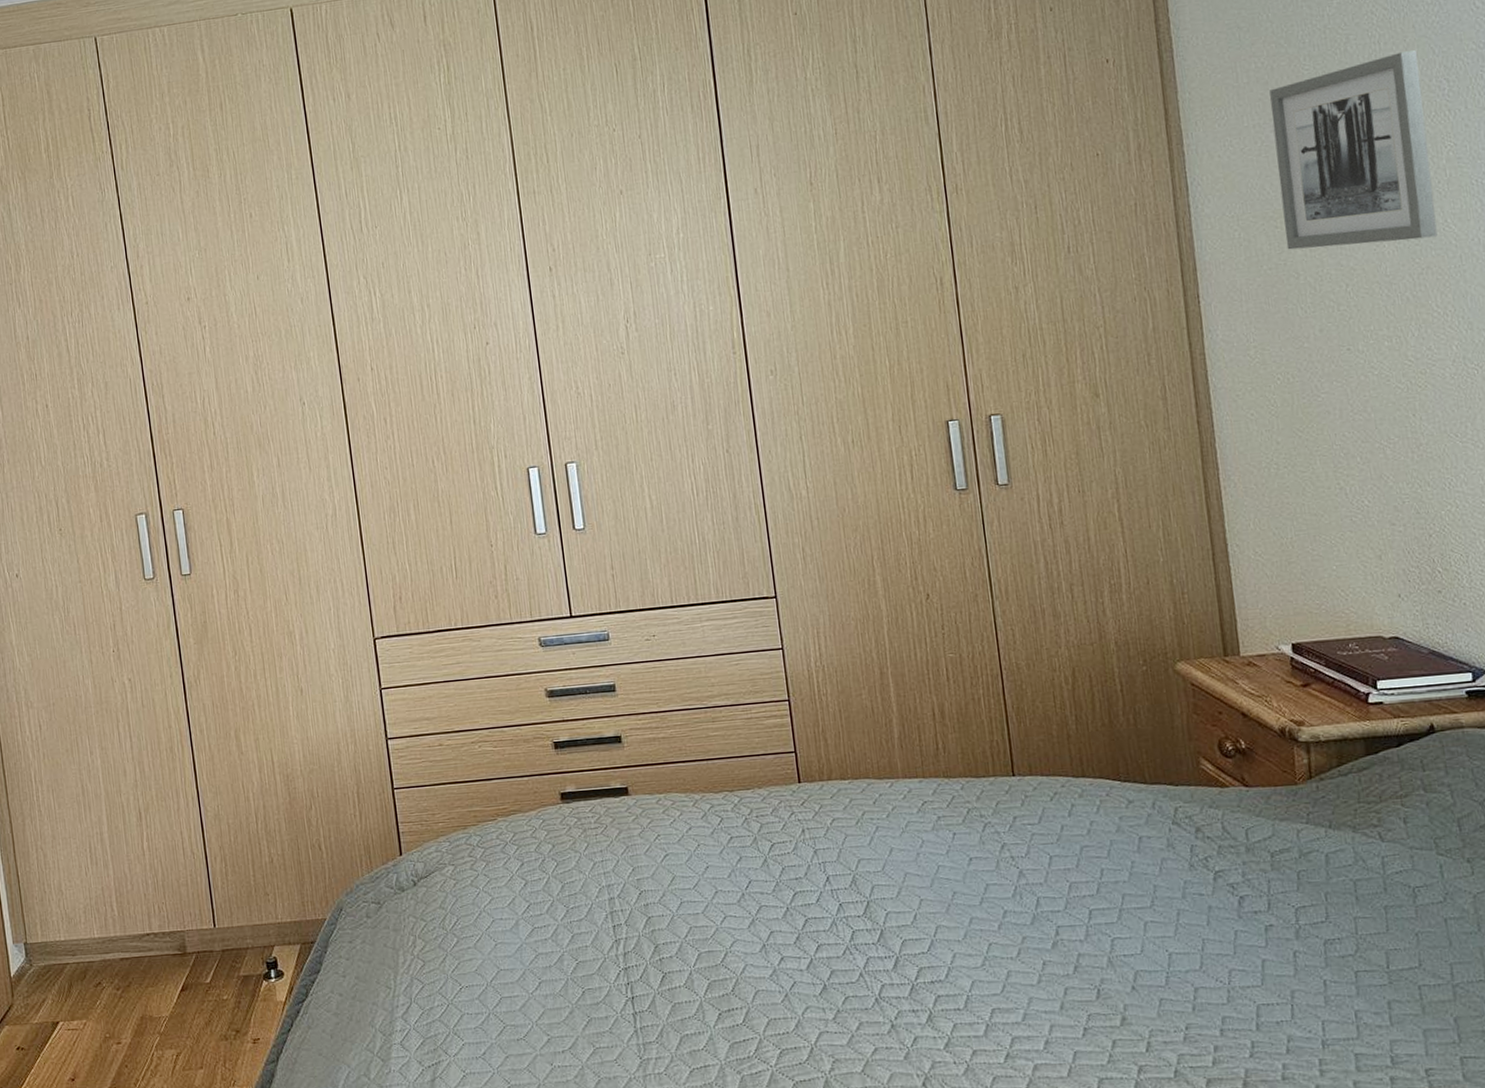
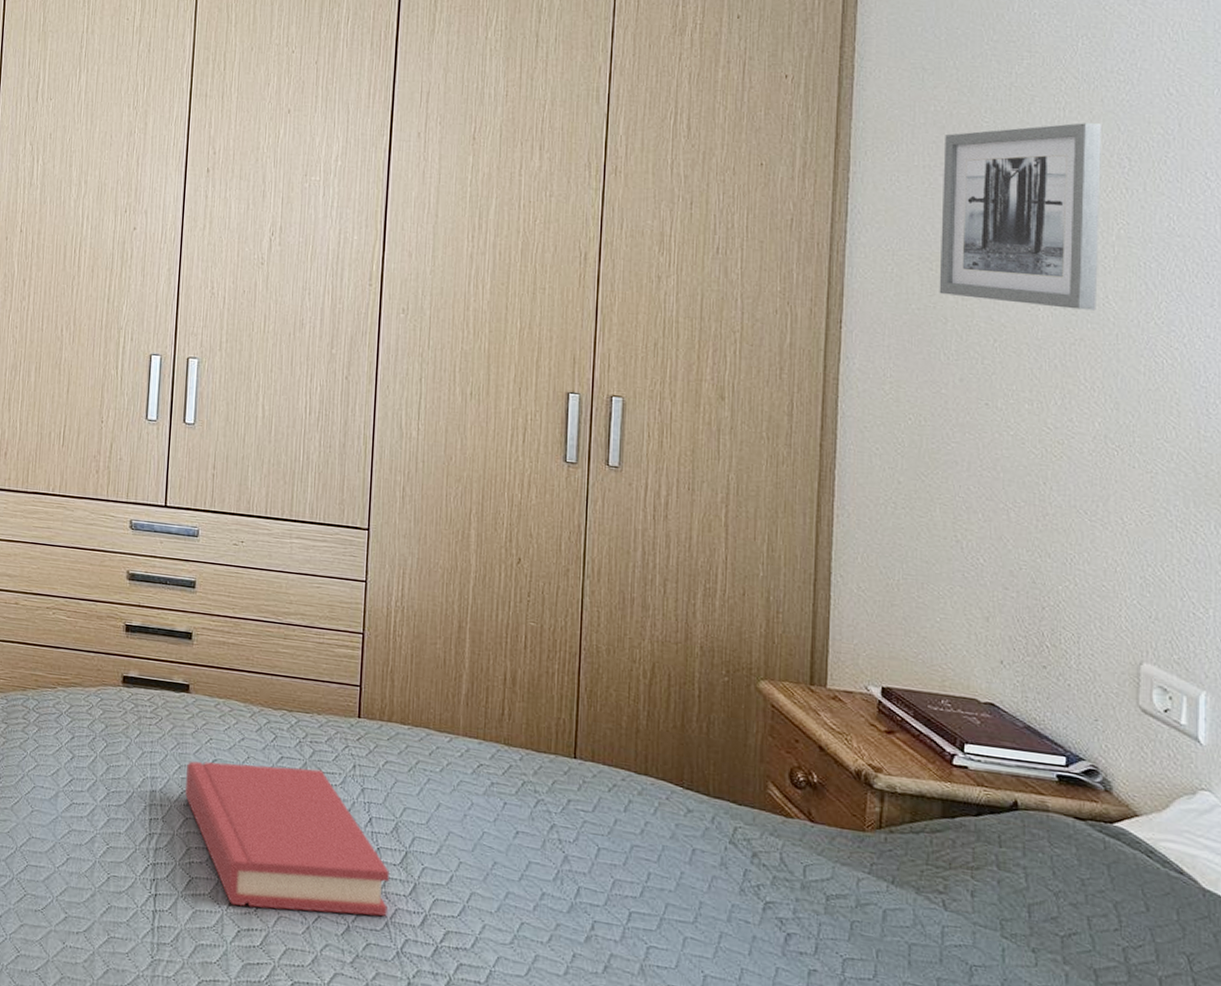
hardback book: none [640,842,860,991] -> present [185,761,389,917]

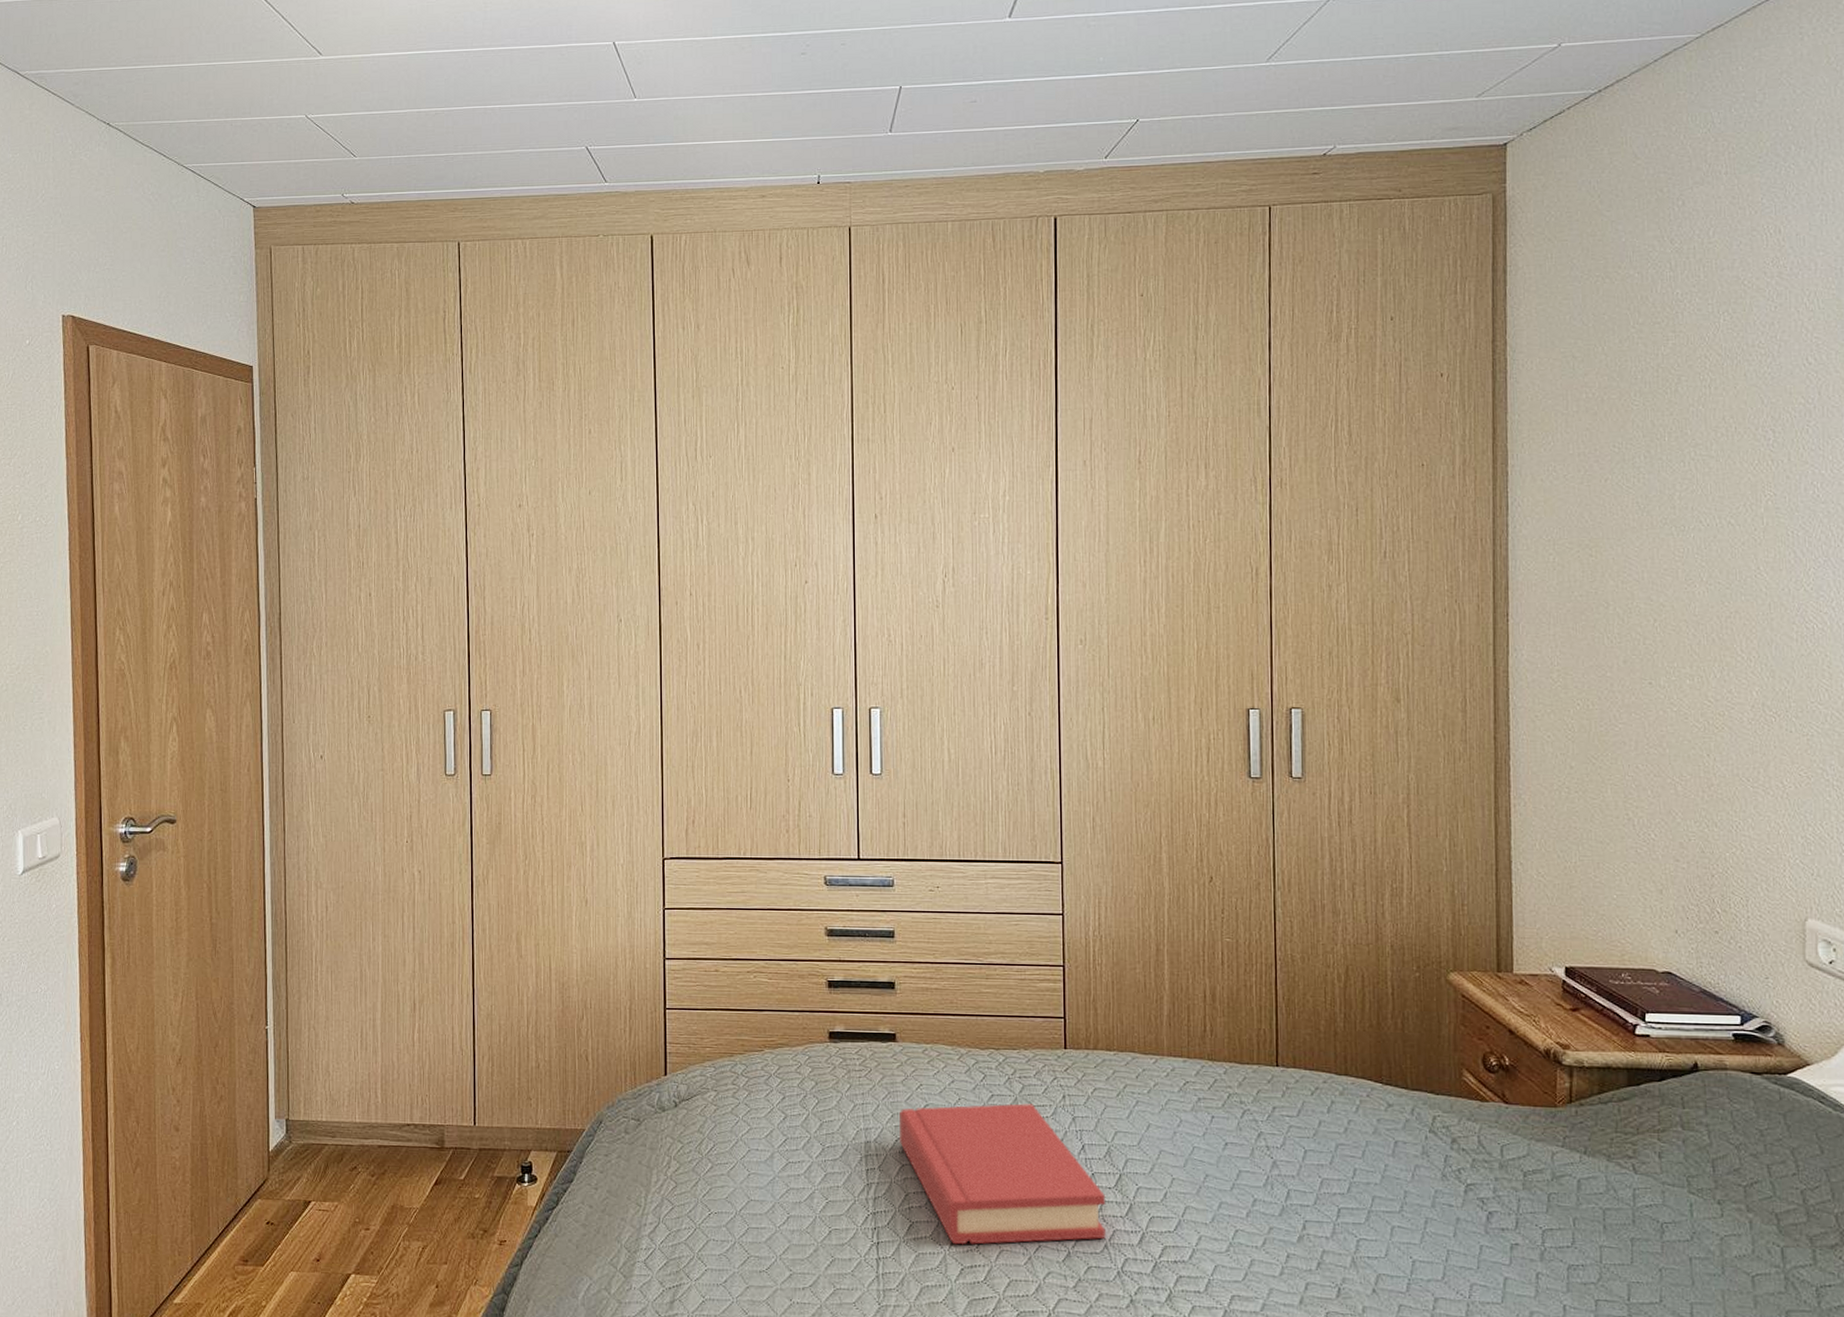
wall art: present [939,123,1103,311] -> none [1597,398,1749,583]

